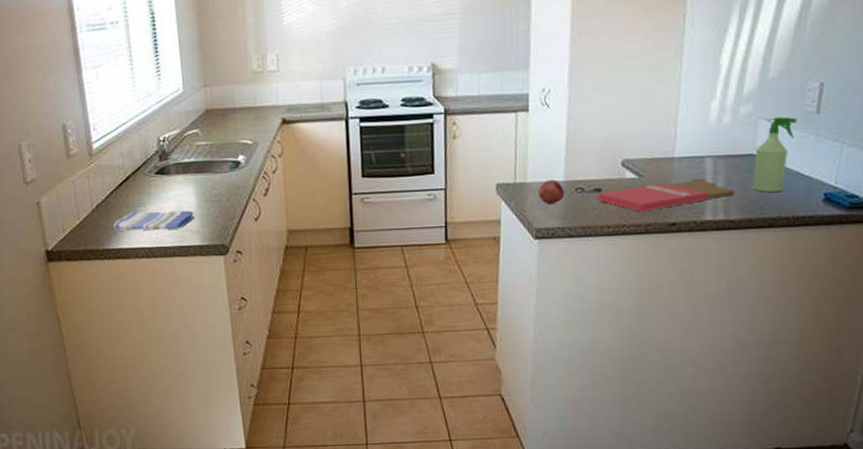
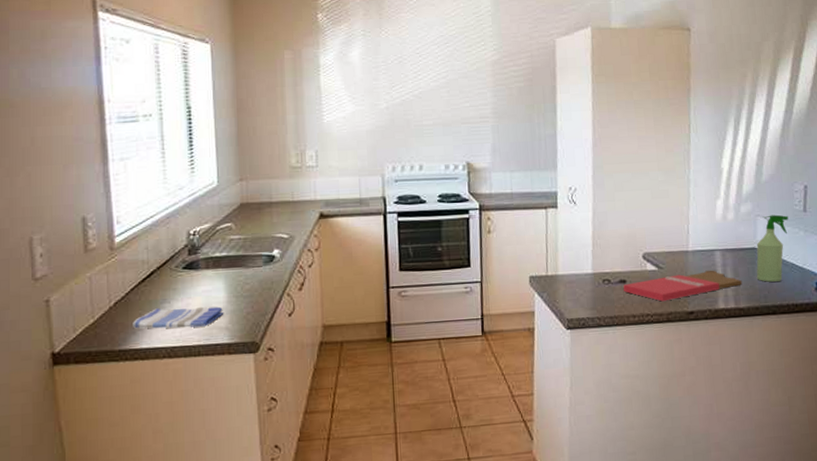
fruit: present [538,179,565,204] -> none [568,272,593,295]

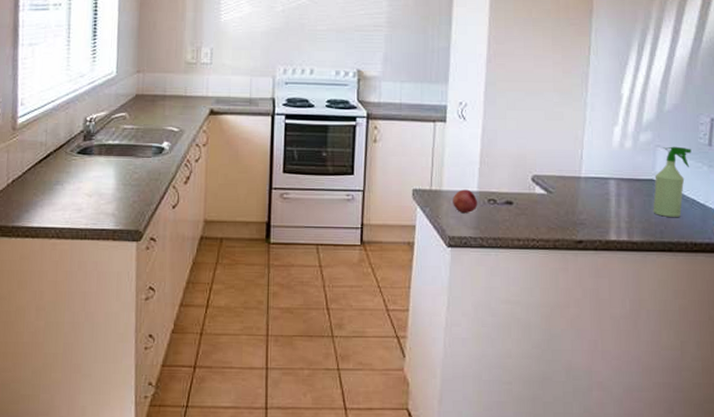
dish towel: present [133,306,224,329] -> none [27,189,112,211]
fruit: none [568,272,593,295] -> present [453,189,478,213]
cutting board: present [623,270,742,302] -> none [509,199,637,227]

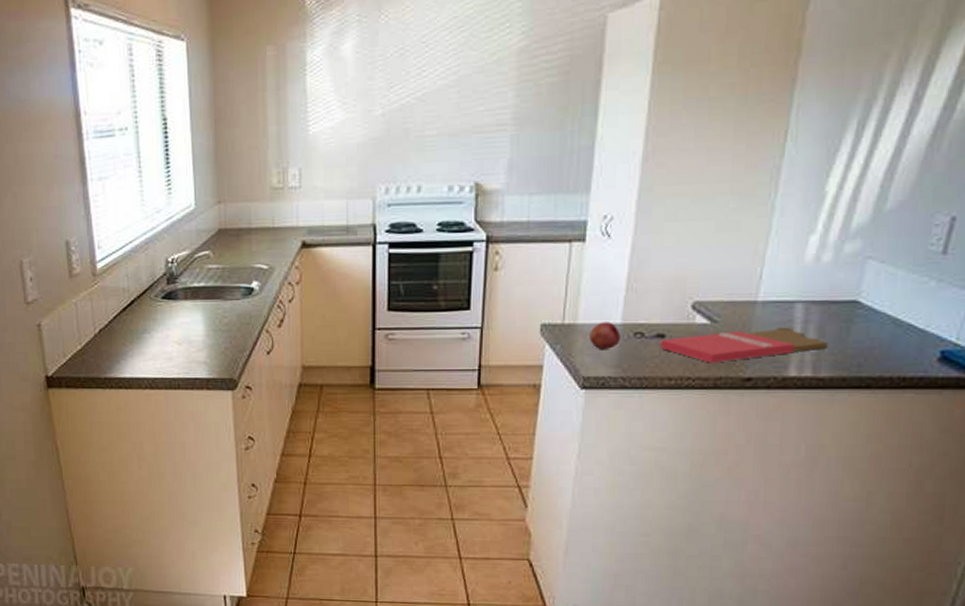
cutting board: none [509,199,637,227] -> present [659,327,829,363]
spray bottle: present [653,146,692,218] -> none [850,257,917,348]

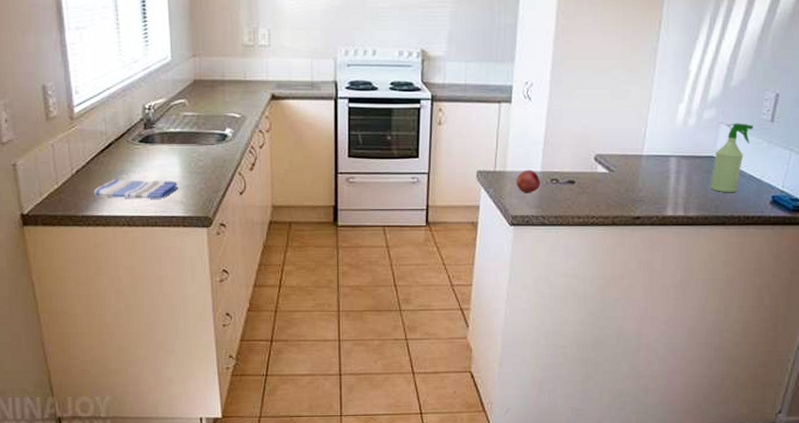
dish towel: none [116,338,203,360] -> present [94,179,179,199]
cutting board: present [659,327,829,363] -> none [570,176,695,205]
spray bottle: none [850,257,917,348] -> present [710,123,754,193]

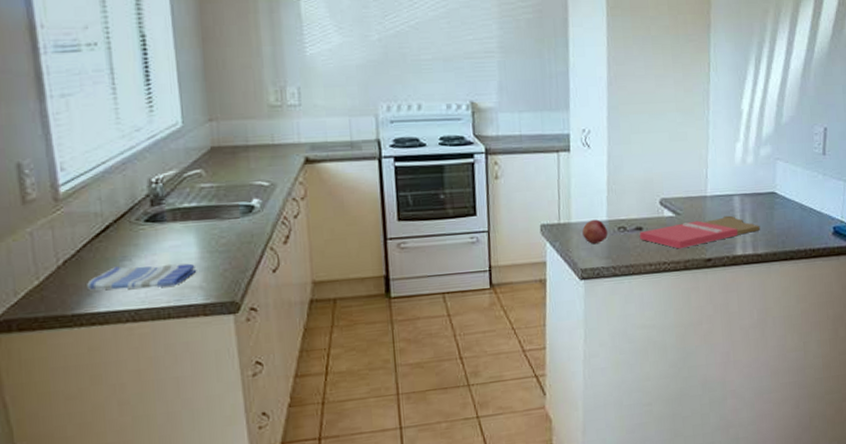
cutting board: none [570,176,695,205] -> present [639,215,761,249]
spray bottle: present [710,123,754,193] -> none [774,158,808,227]

